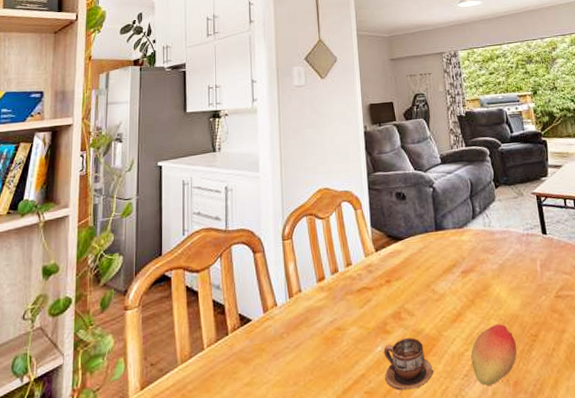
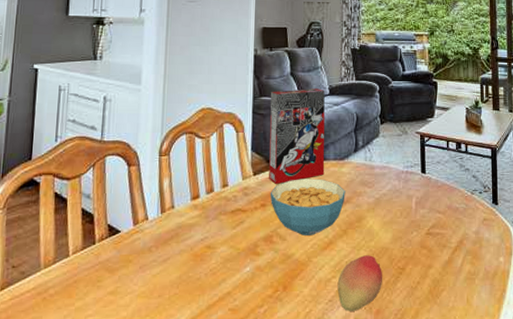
cereal box: none [383,159,446,259] -> present [269,89,325,184]
cup: present [383,338,434,391] -> none [251,261,300,310]
cereal bowl: none [393,249,469,309] -> present [270,178,345,235]

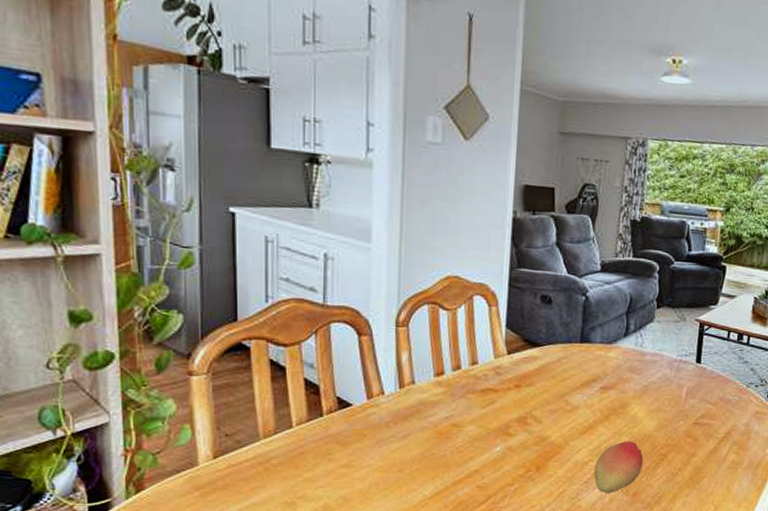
cereal box: present [269,89,325,184] -> none [525,262,596,365]
cereal bowl: present [270,178,345,235] -> none [525,361,611,419]

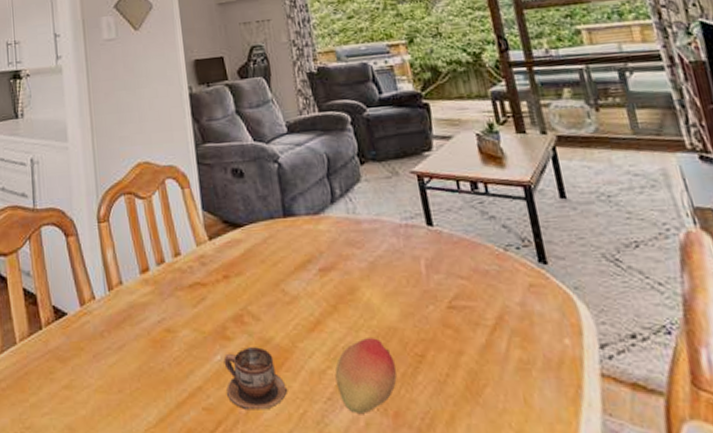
cup: none [500,443,554,489] -> present [223,347,288,410]

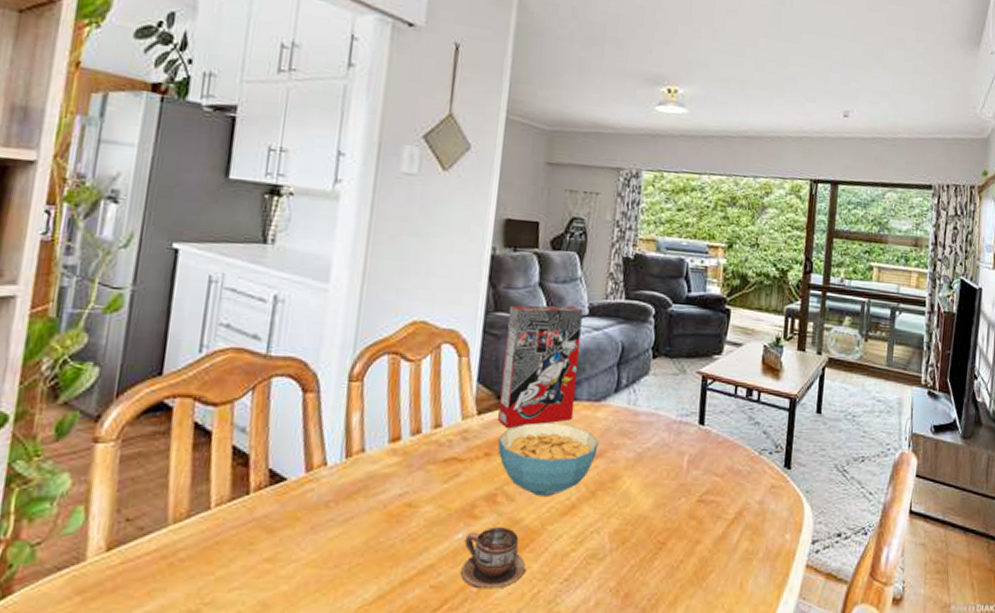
cereal box: none [214,127,297,249] -> present [498,305,583,428]
cereal bowl: none [232,240,329,314] -> present [497,422,599,496]
fruit: present [335,338,397,413] -> none [576,524,638,594]

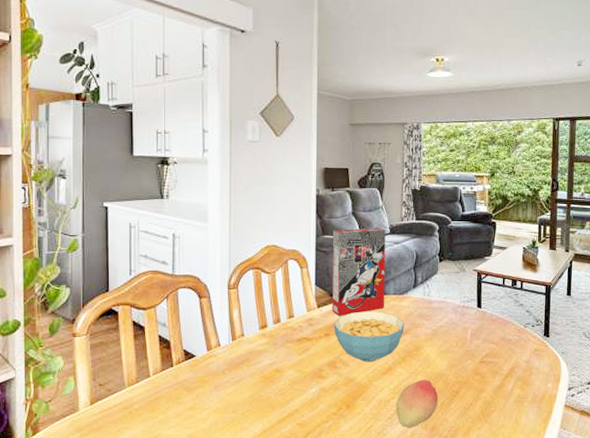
cup: present [461,527,527,589] -> none [317,384,361,425]
fruit: none [576,524,638,594] -> present [396,380,439,427]

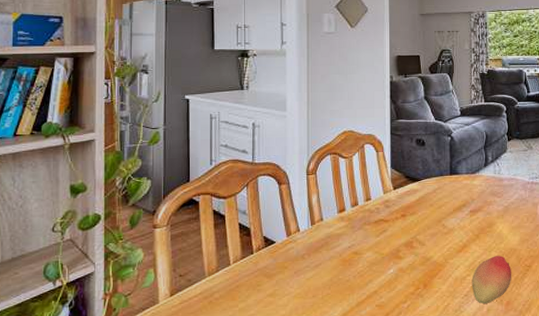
cereal box: present [332,228,386,316] -> none [406,111,458,197]
cereal bowl: present [333,311,405,362] -> none [409,191,477,241]

